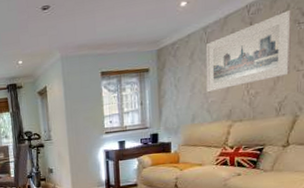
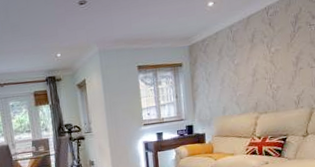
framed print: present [205,9,292,93] -> none [232,12,305,87]

